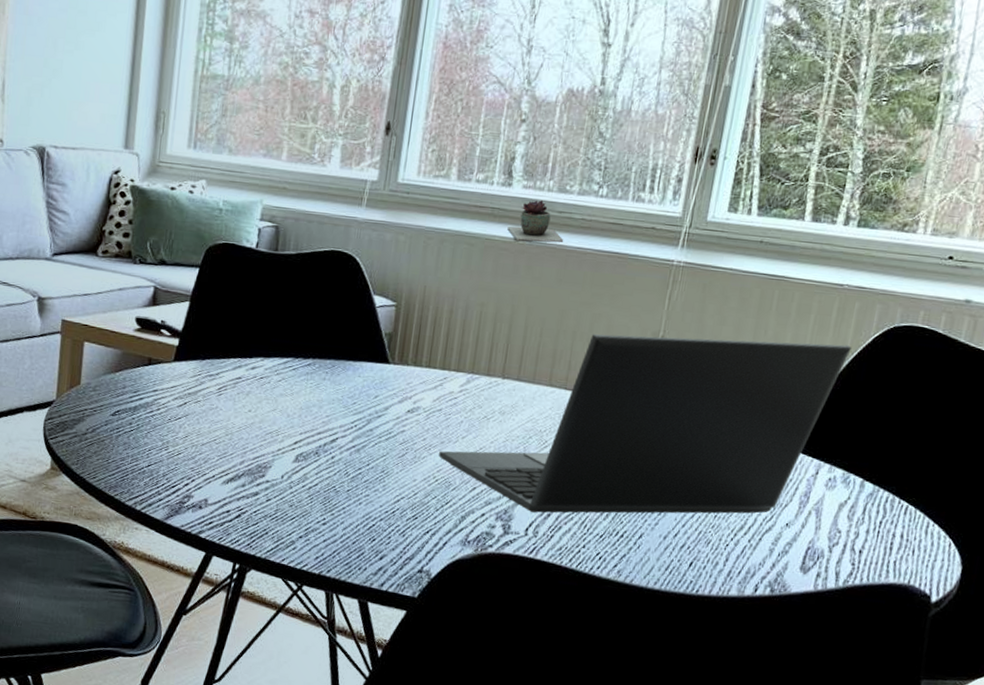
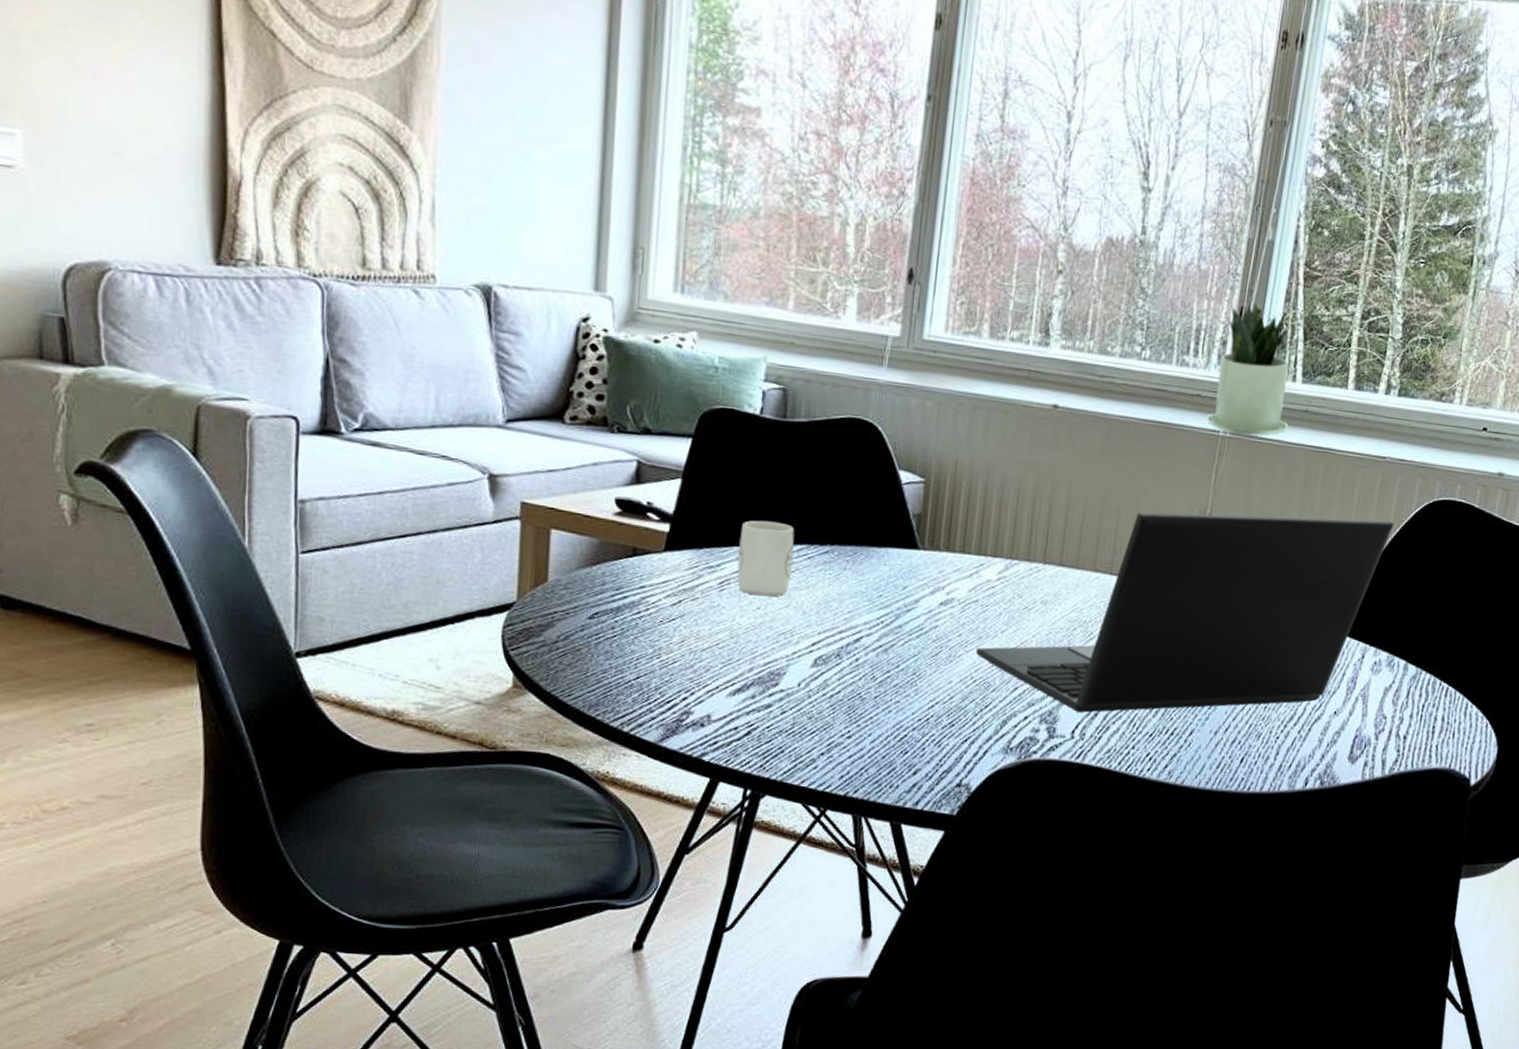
mug: none [233,336,282,402] -> present [737,520,795,597]
succulent plant: present [507,200,563,243] -> none [1045,362,1105,411]
planter: none [660,143,750,265] -> present [1205,303,1294,436]

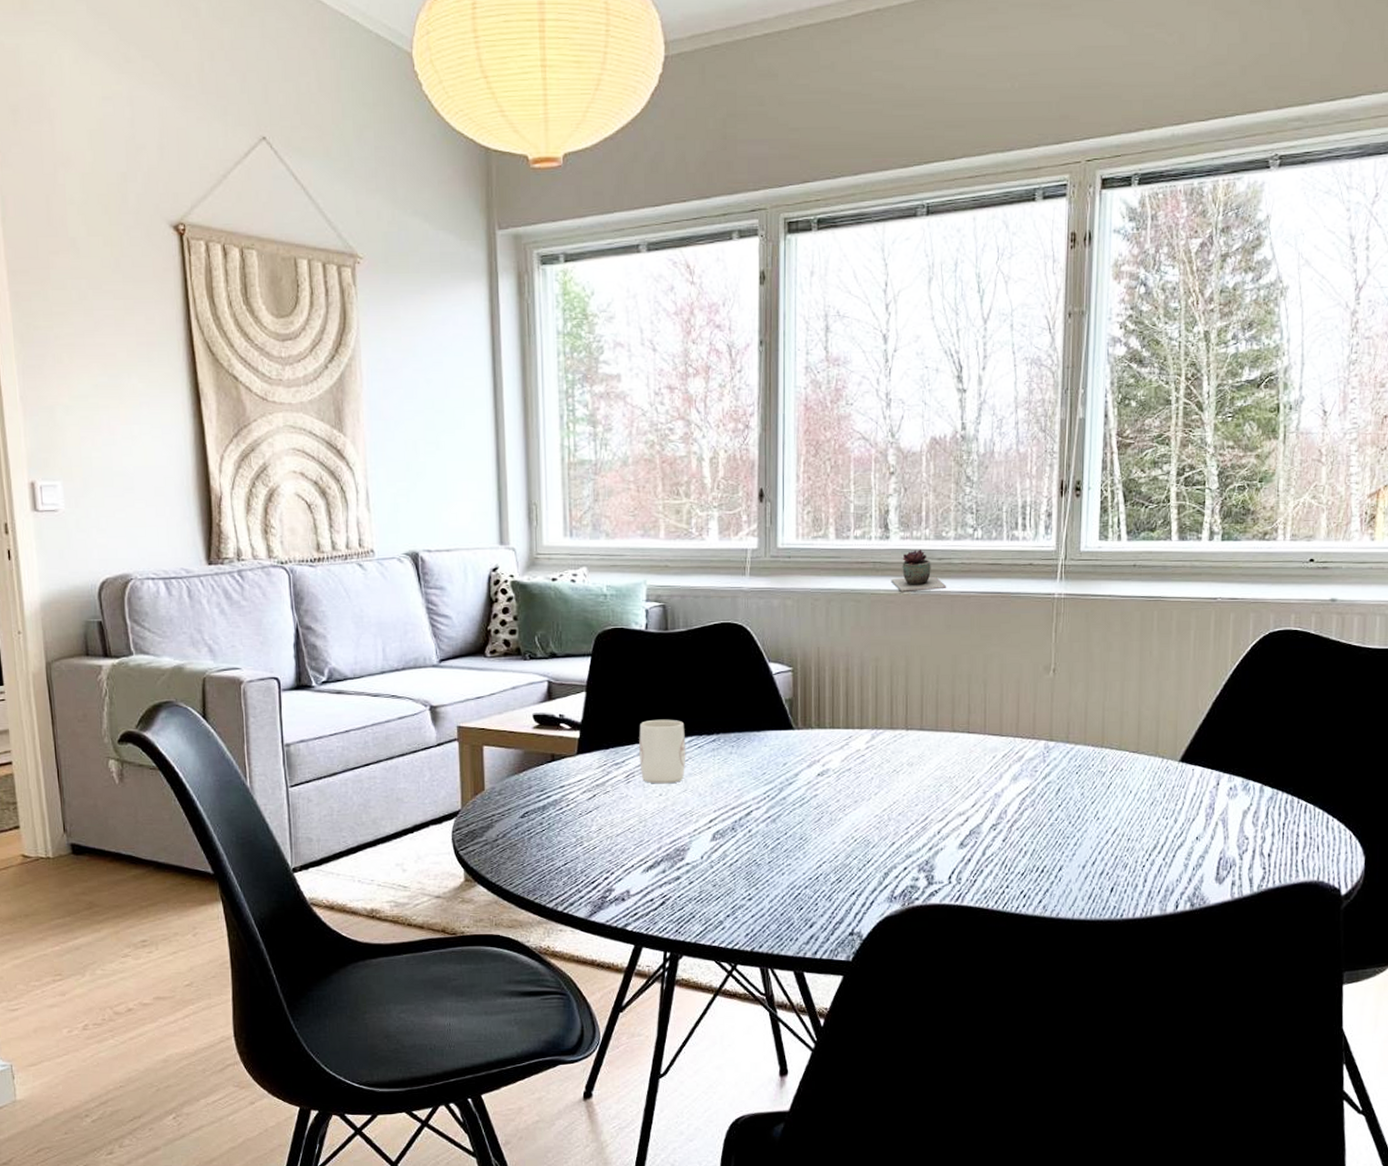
laptop: present [976,512,1394,713] -> none [854,656,1233,859]
succulent plant: none [1045,362,1105,411] -> present [891,550,946,593]
planter: present [1205,303,1294,436] -> none [1040,476,1119,594]

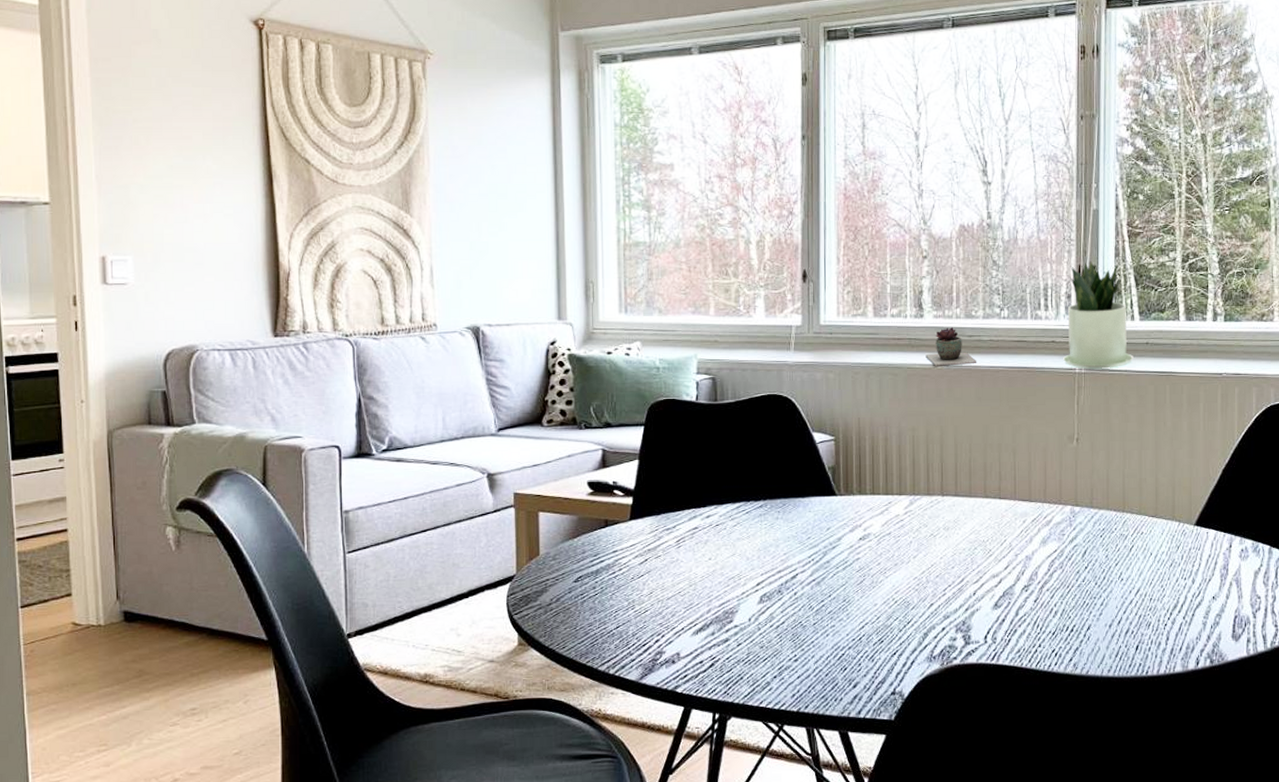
mug: present [639,719,686,784] -> none [689,486,735,549]
planter: none [1040,476,1119,594] -> present [1062,261,1134,369]

